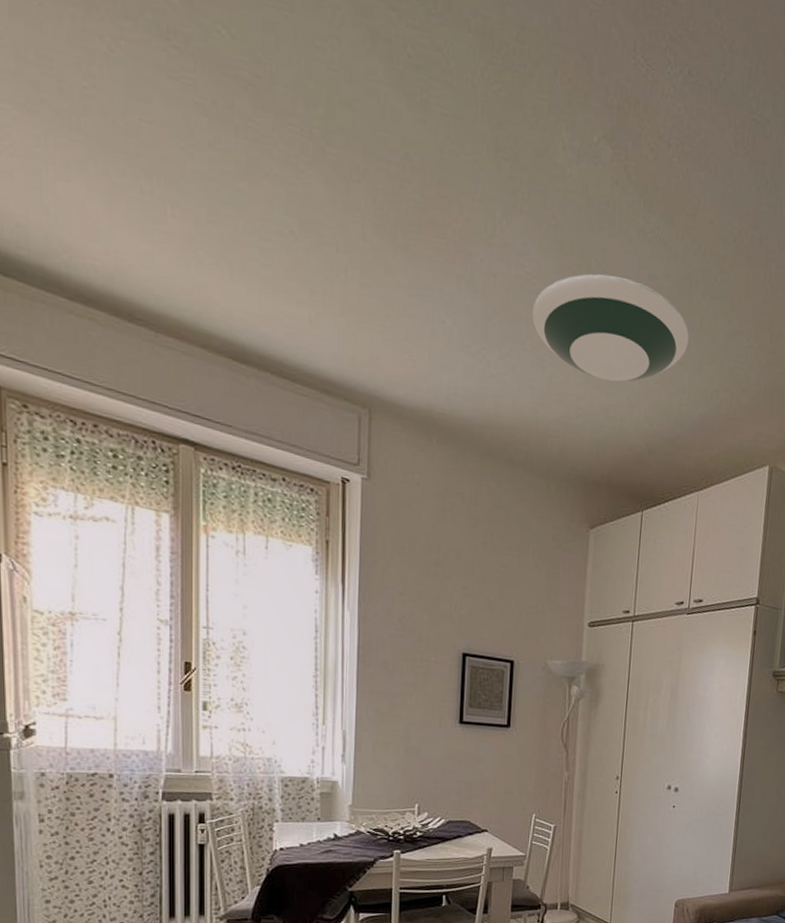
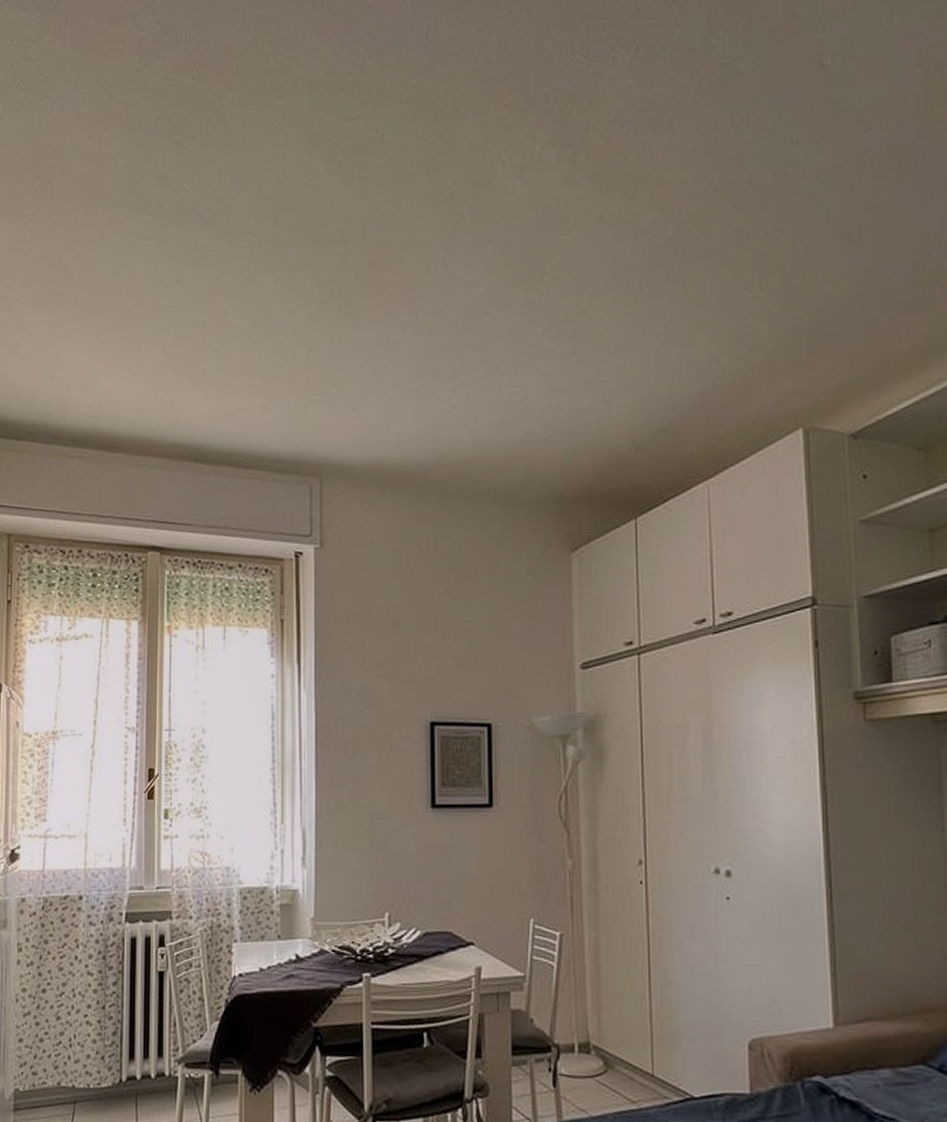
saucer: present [531,274,689,382] -> none [483,271,672,384]

